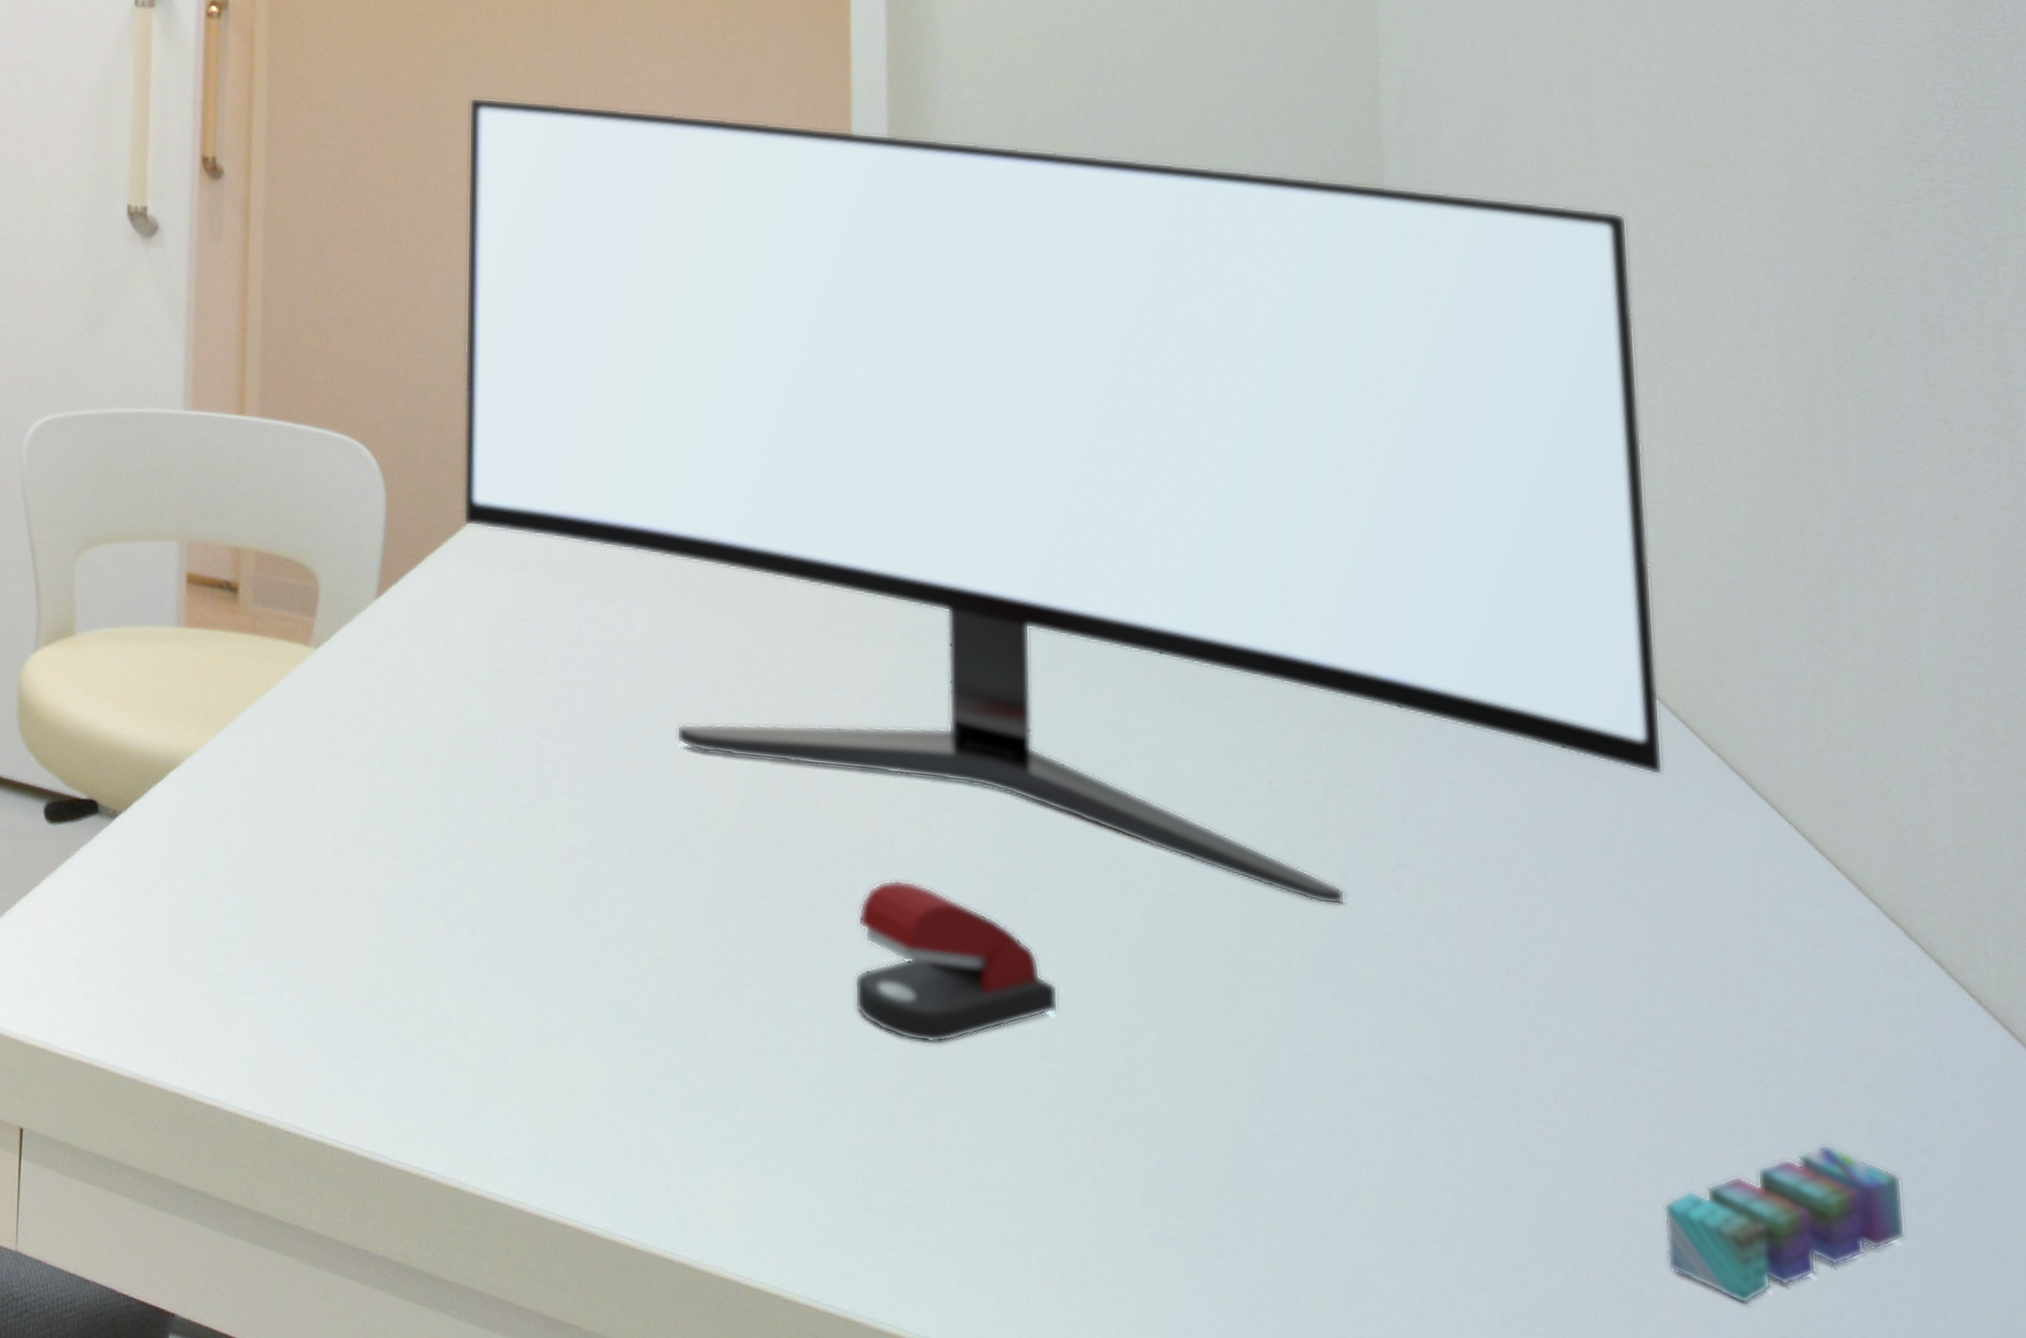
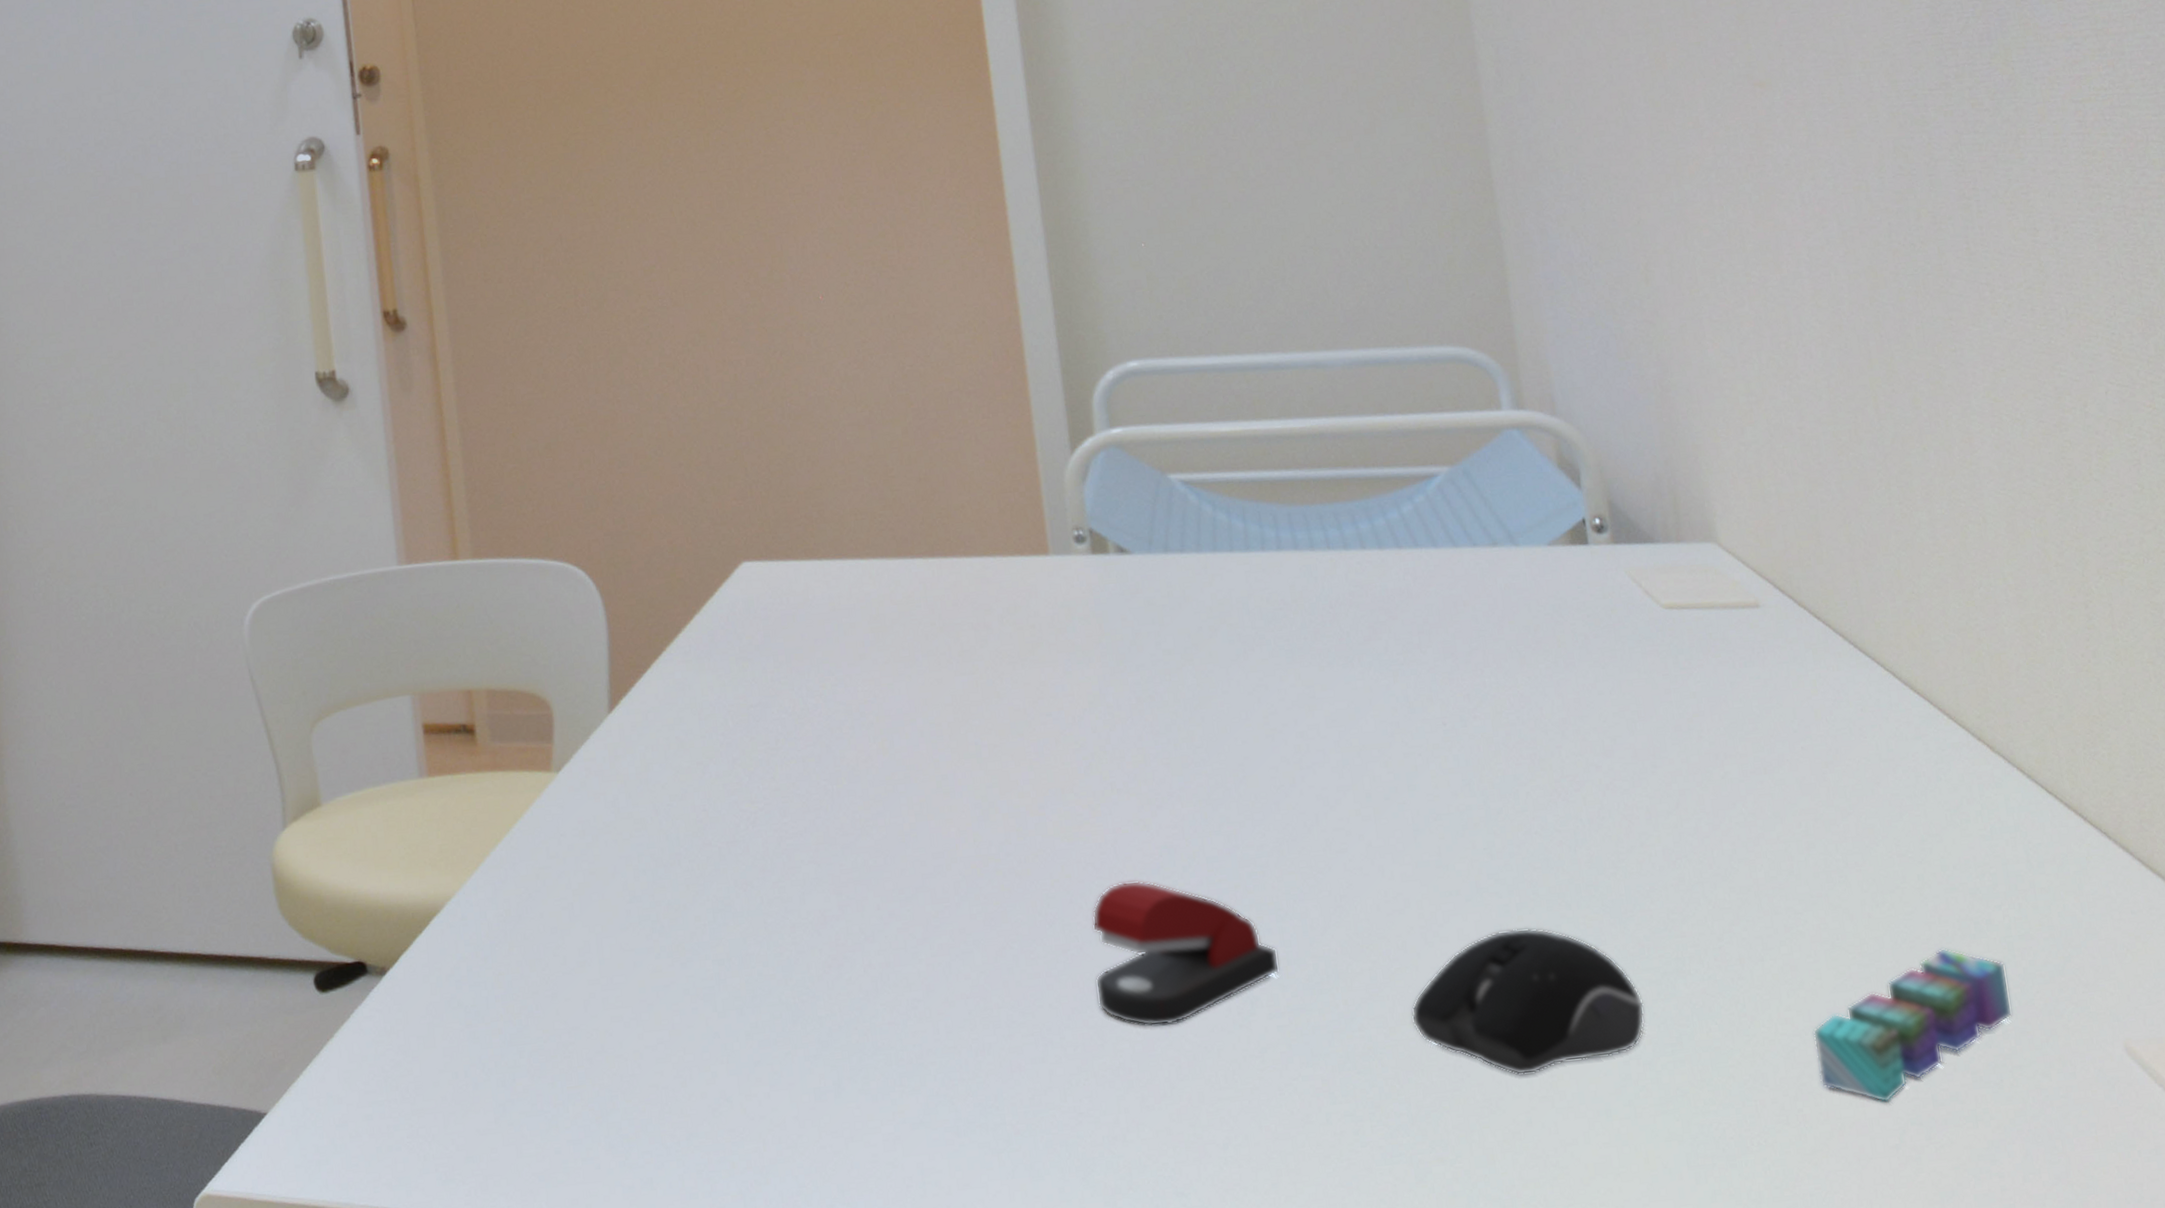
monitor: present [463,97,1663,905] -> none [637,141,1779,825]
computer mouse: none [1200,1018,1468,1183] -> present [1411,928,1645,1076]

